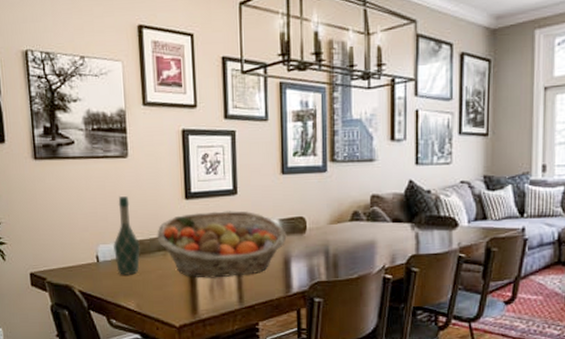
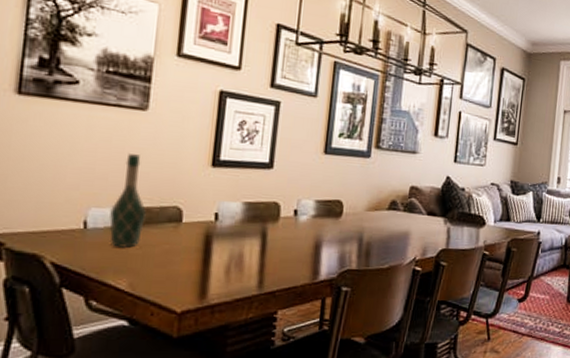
fruit basket: present [157,210,287,279] -> none [169,183,322,259]

